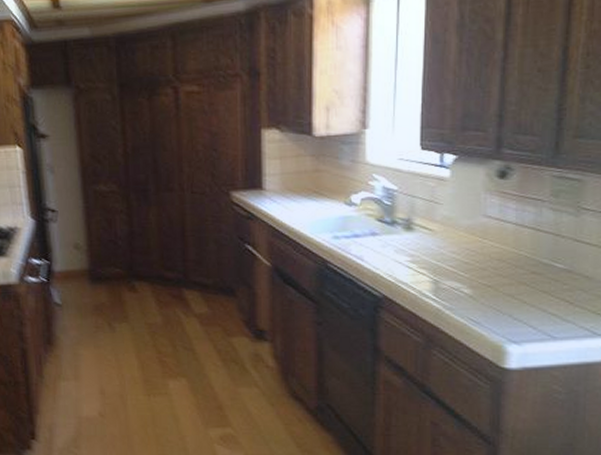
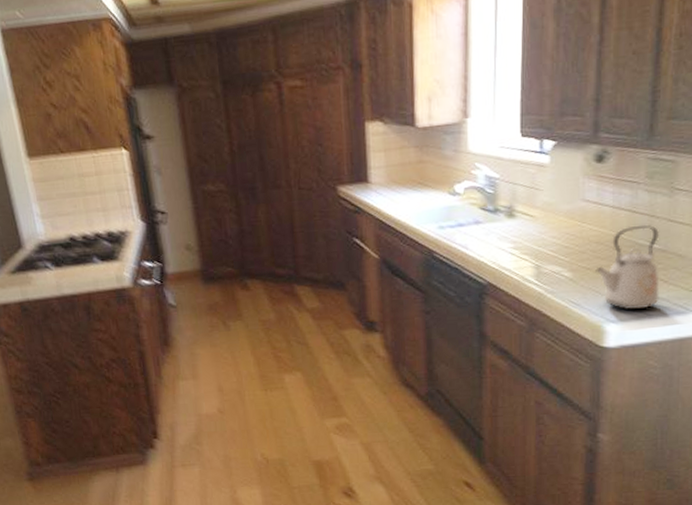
kettle: none [497,243,565,331] -> present [595,224,660,310]

